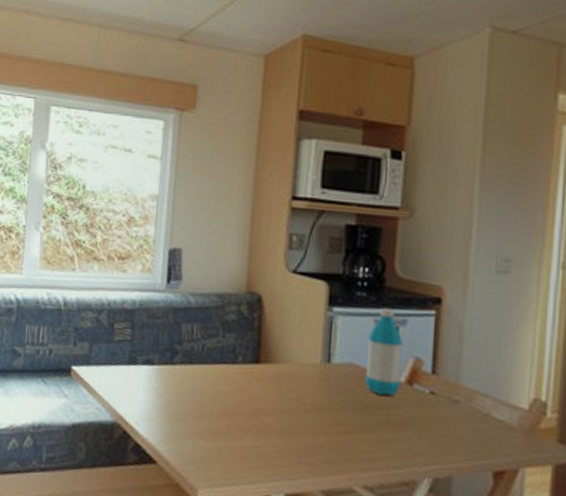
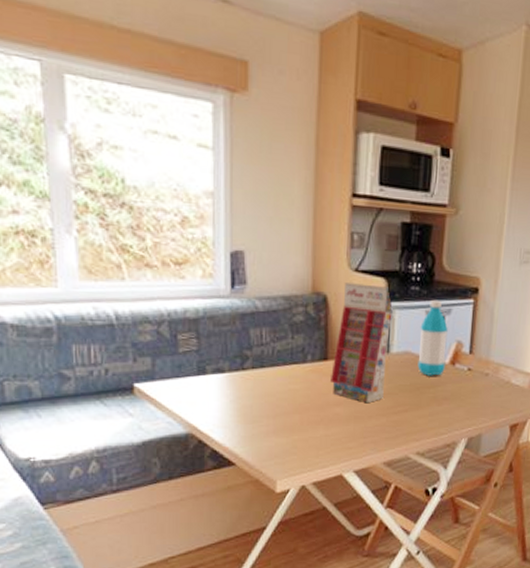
gift box: none [262,284,335,417] -> present [331,283,393,404]

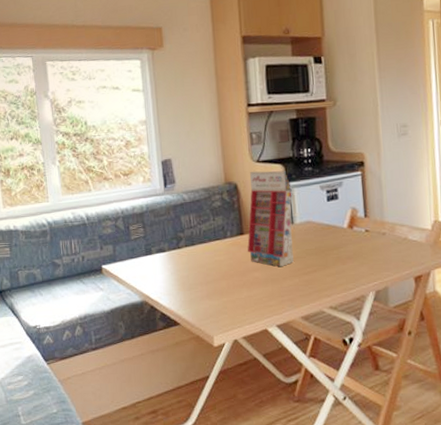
water bottle: present [417,300,448,376] -> none [317,176,344,240]

